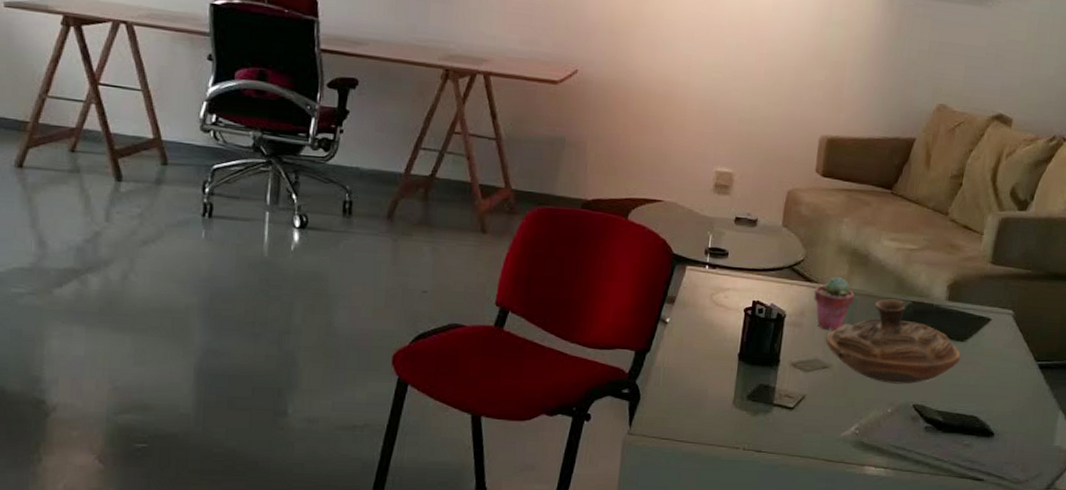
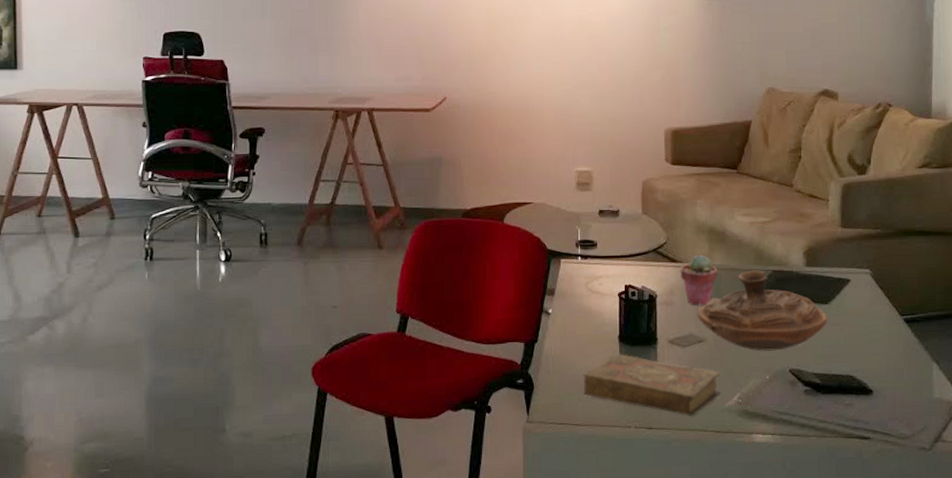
book: none [692,371,841,444] -> present [583,353,721,417]

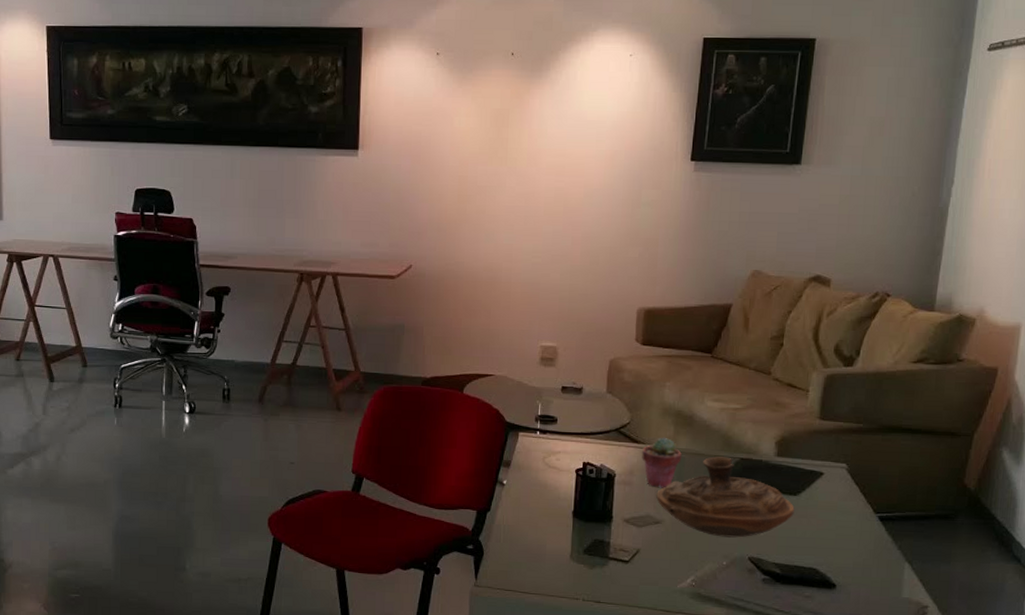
book: present [583,353,721,417] -> none [533,527,676,595]

